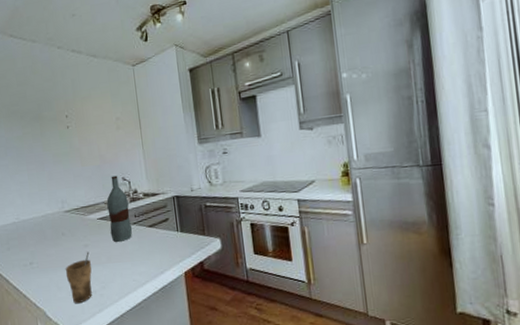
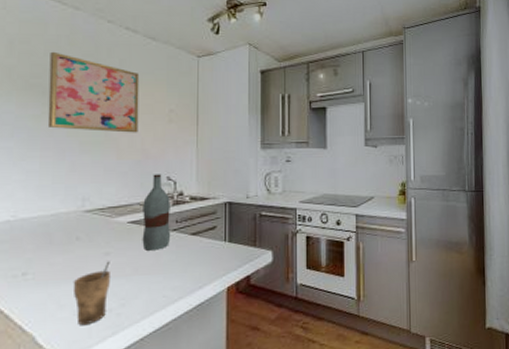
wall art: none [21,81,95,146] -> present [47,51,140,133]

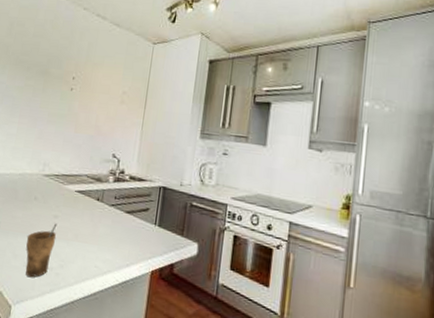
wall art: present [47,51,140,133] -> none [27,33,103,110]
bottle: present [142,174,171,251] -> none [84,150,113,222]

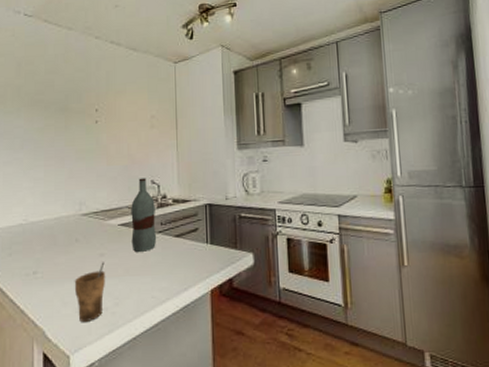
bottle: none [84,150,113,222] -> present [131,178,157,252]

